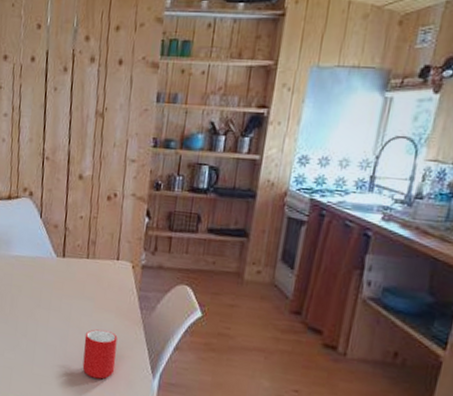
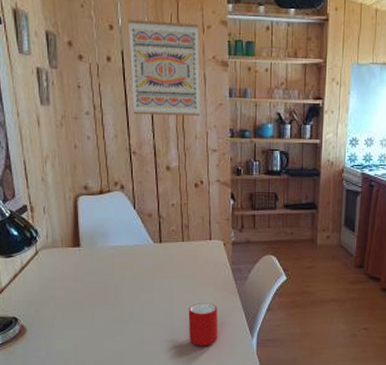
wall art: none [50,18,131,122] -> present [127,19,201,116]

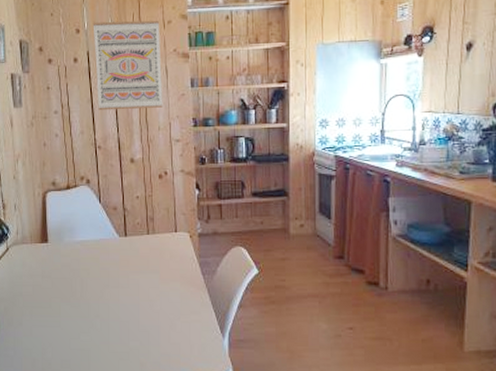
cup: present [188,303,218,346] -> none [155,299,187,347]

